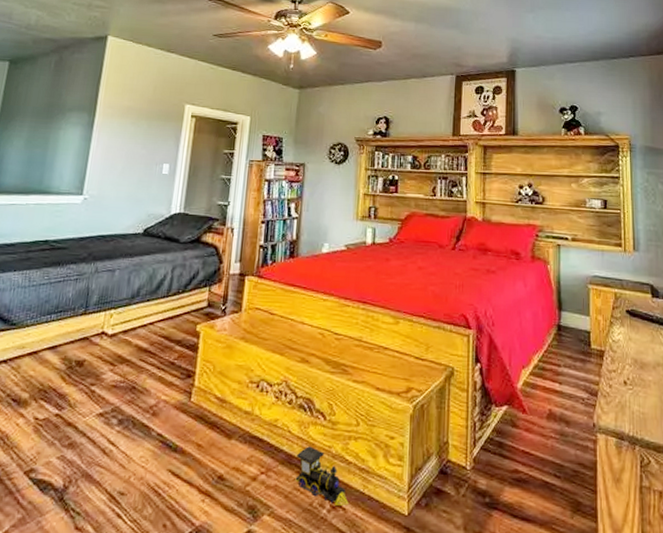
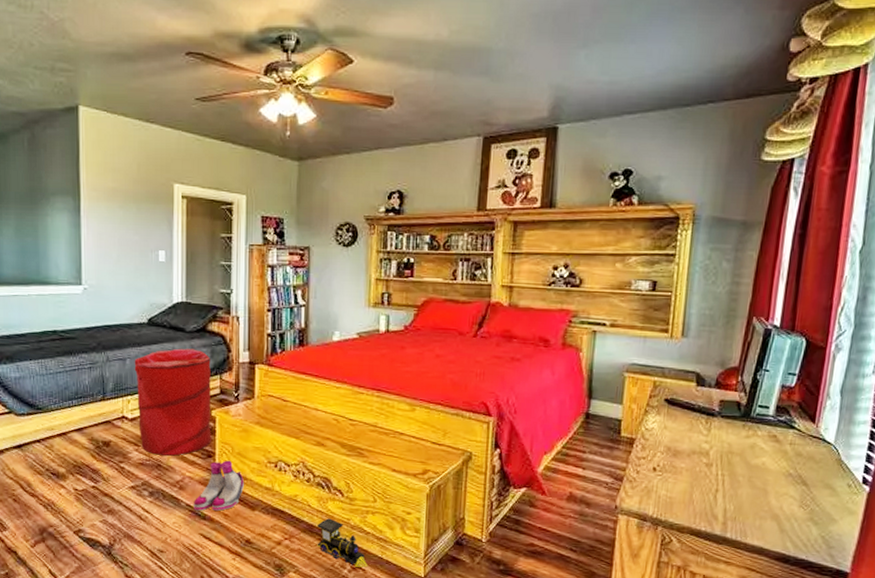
laundry hamper: none [117,259,202,376] -> present [134,348,211,456]
boots: none [165,380,224,441] -> present [193,460,245,511]

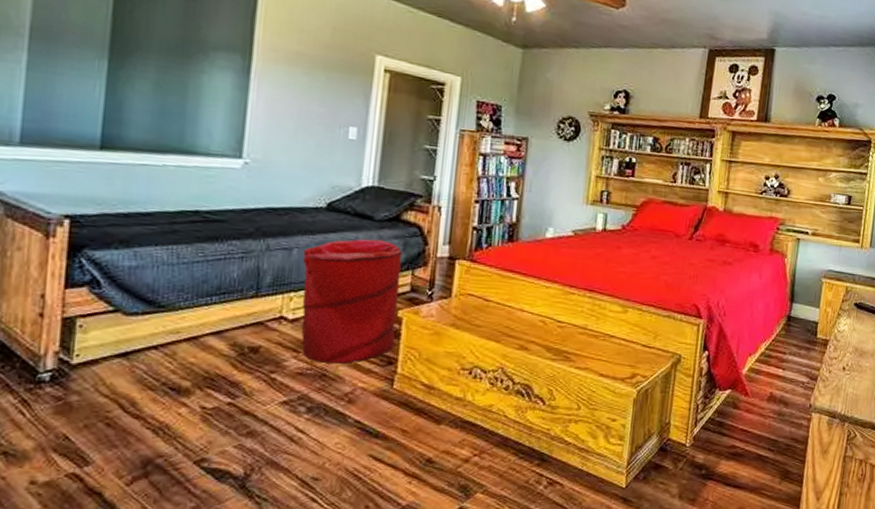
boots: present [193,460,245,511] -> none [364,367,431,428]
toy train: present [316,518,368,568] -> none [511,429,567,482]

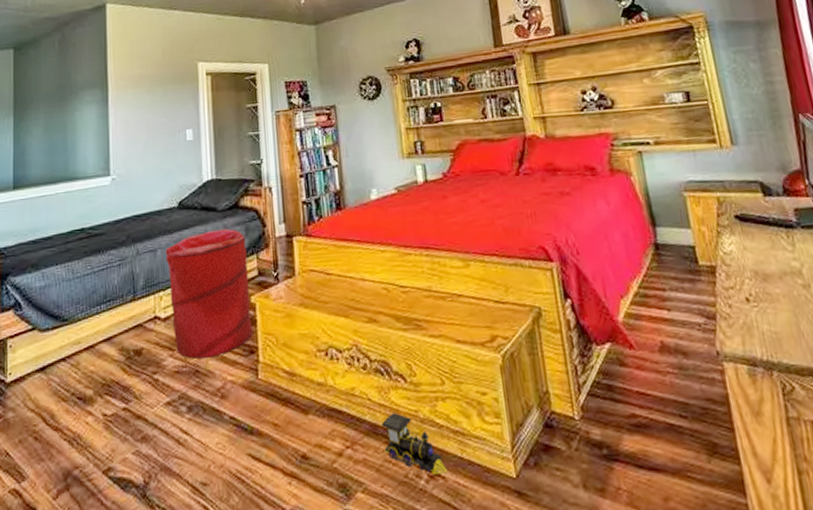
toy train: none [511,429,567,482] -> present [380,413,448,474]

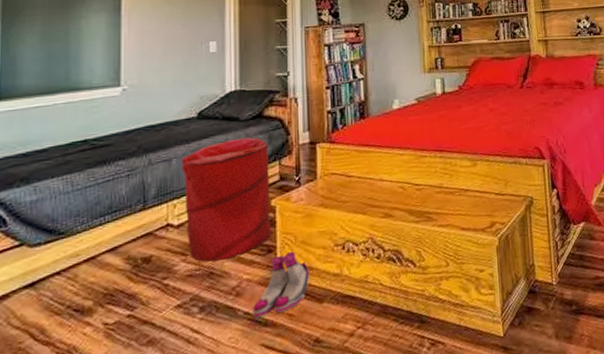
boots: none [238,354,294,424] -> present [253,251,311,318]
toy train: present [380,413,448,474] -> none [390,293,447,342]

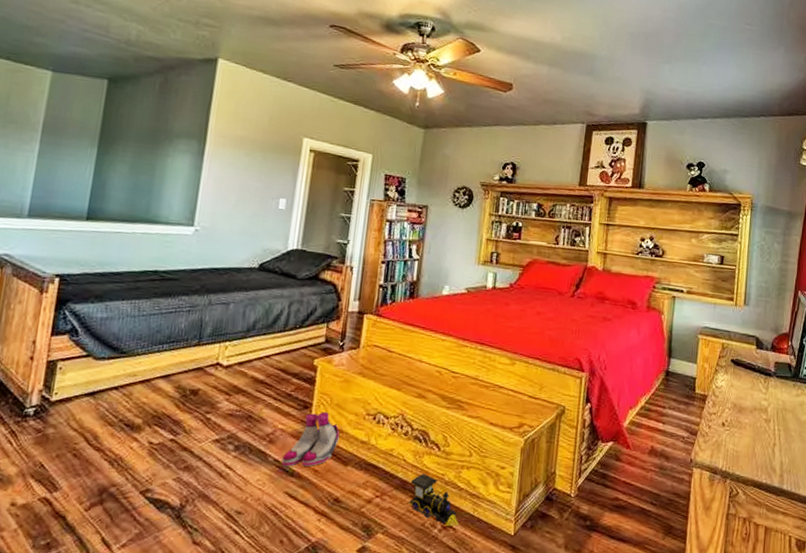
laundry hamper: present [181,137,272,262] -> none [233,295,320,407]
toy train: none [390,293,447,342] -> present [408,474,459,526]

